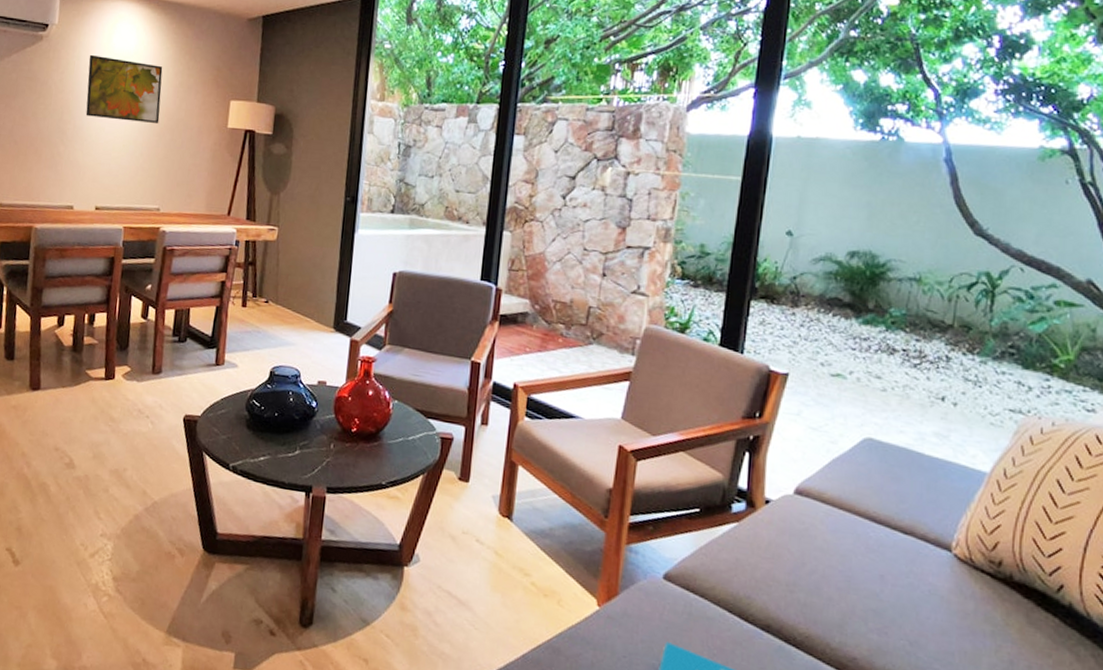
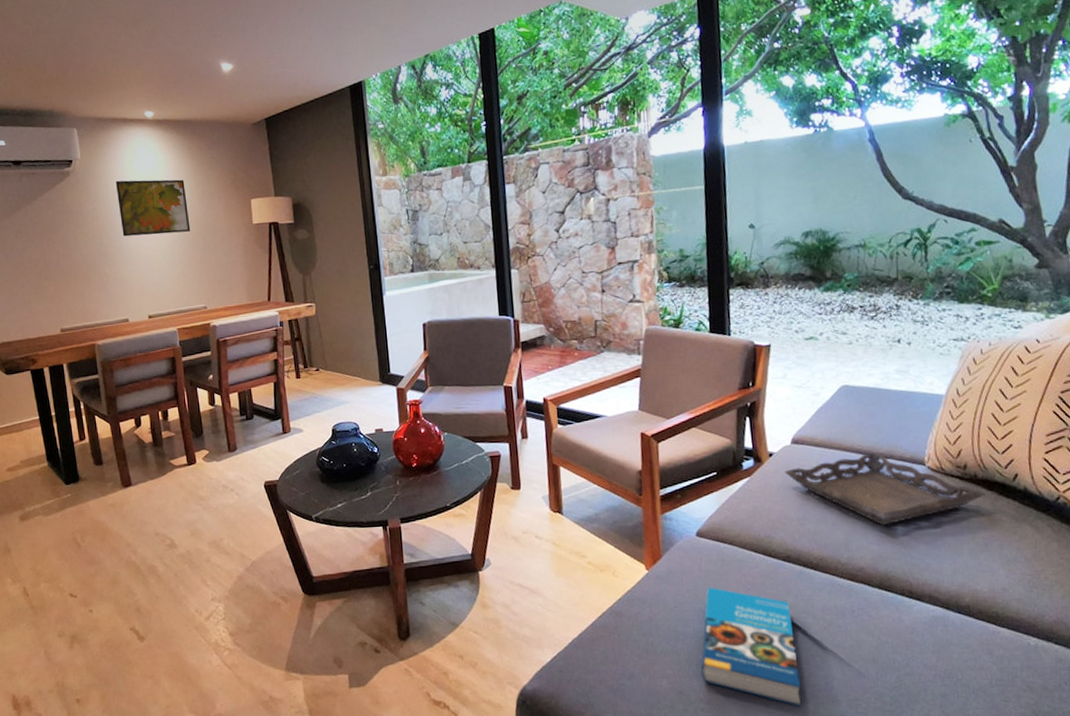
tray: none [780,523,1020,614] -> present [784,452,986,526]

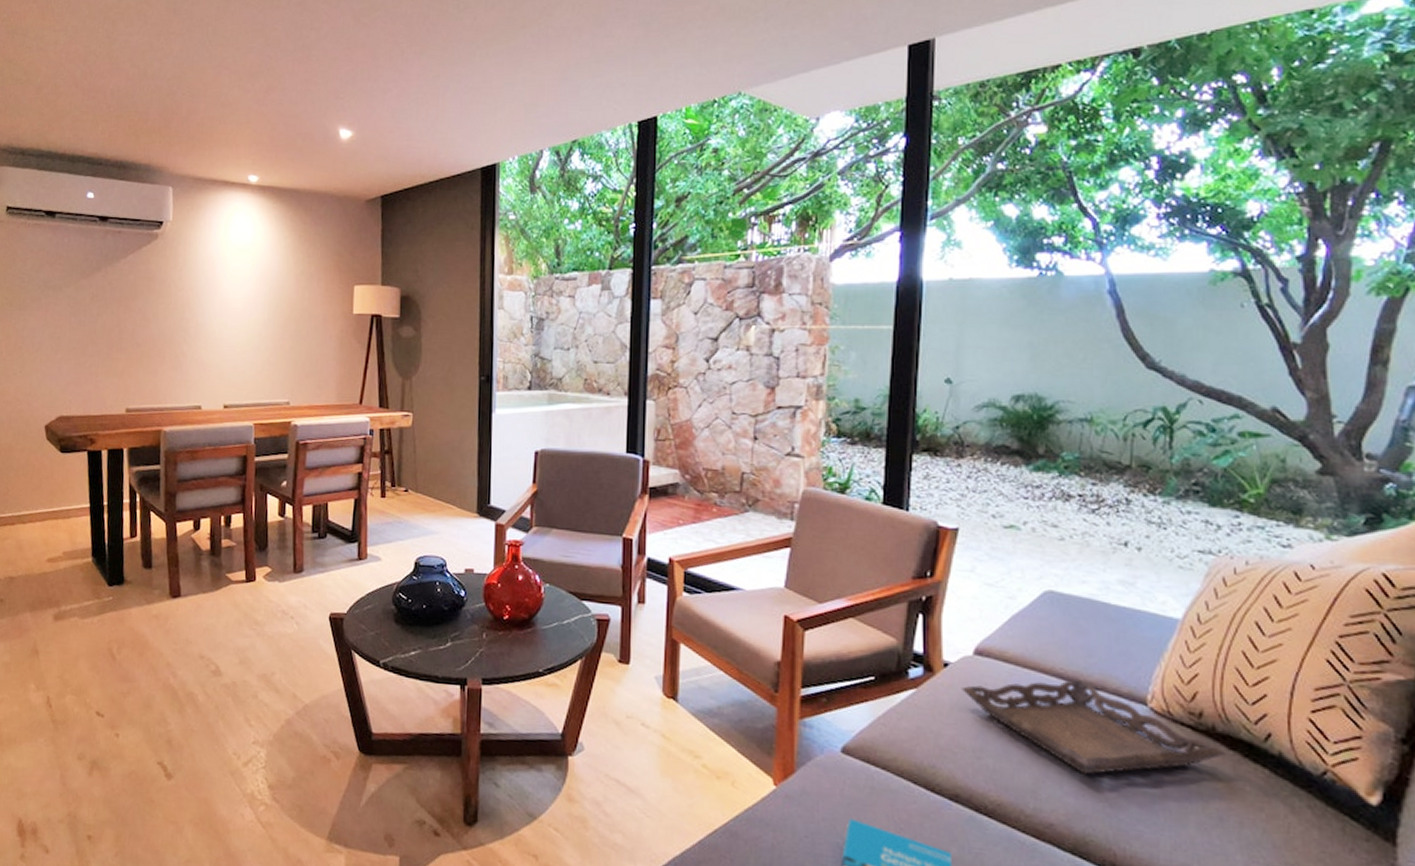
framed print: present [115,179,191,237] -> none [206,250,283,315]

